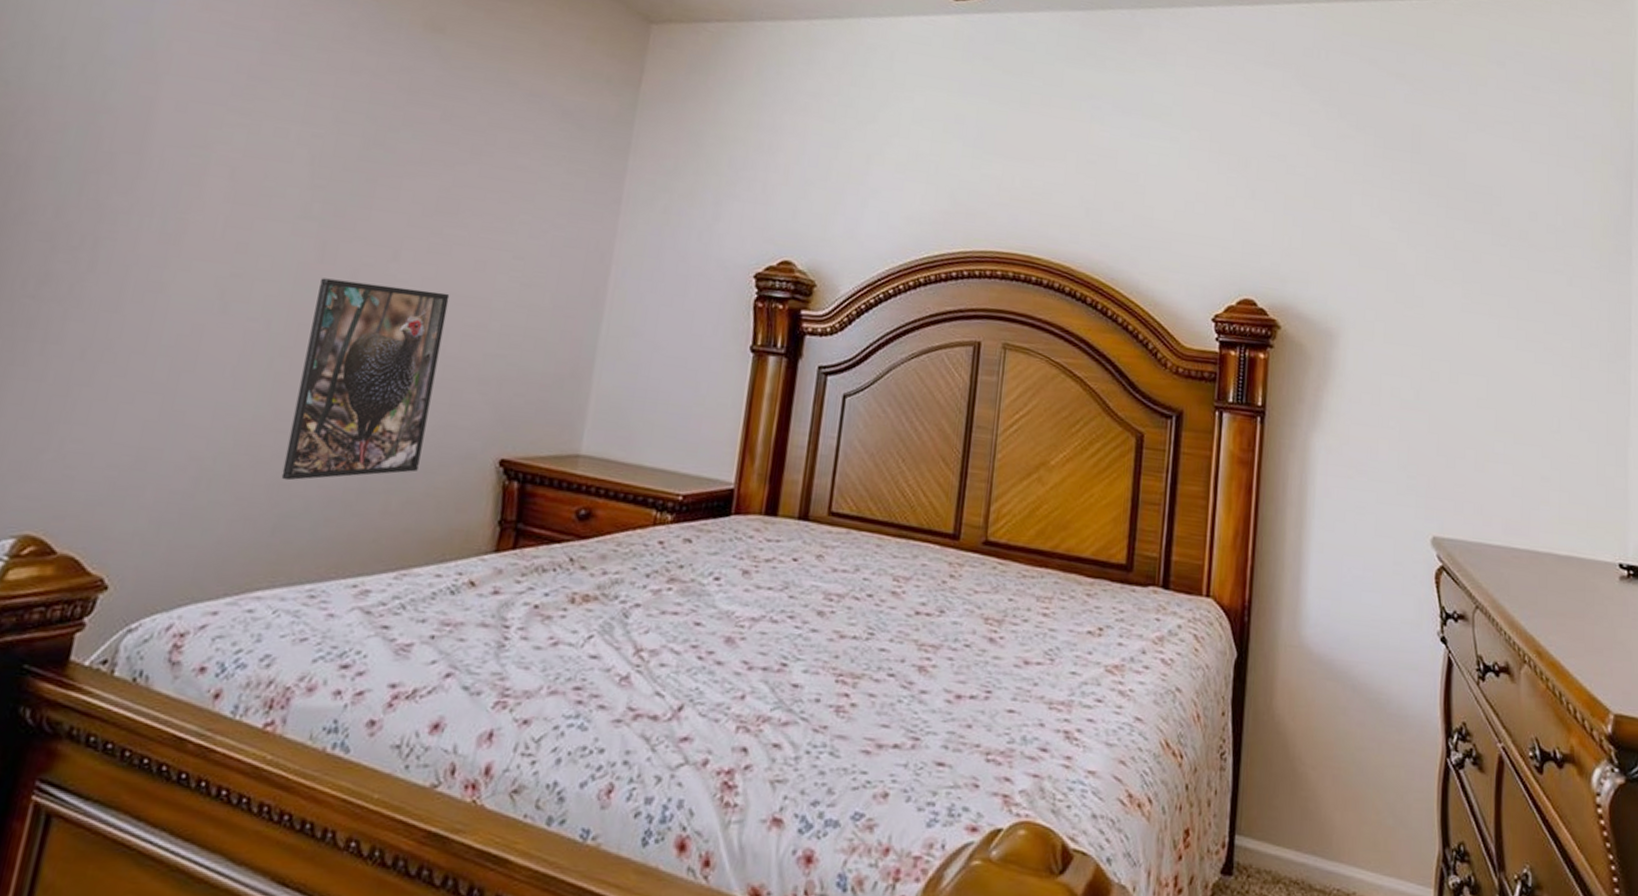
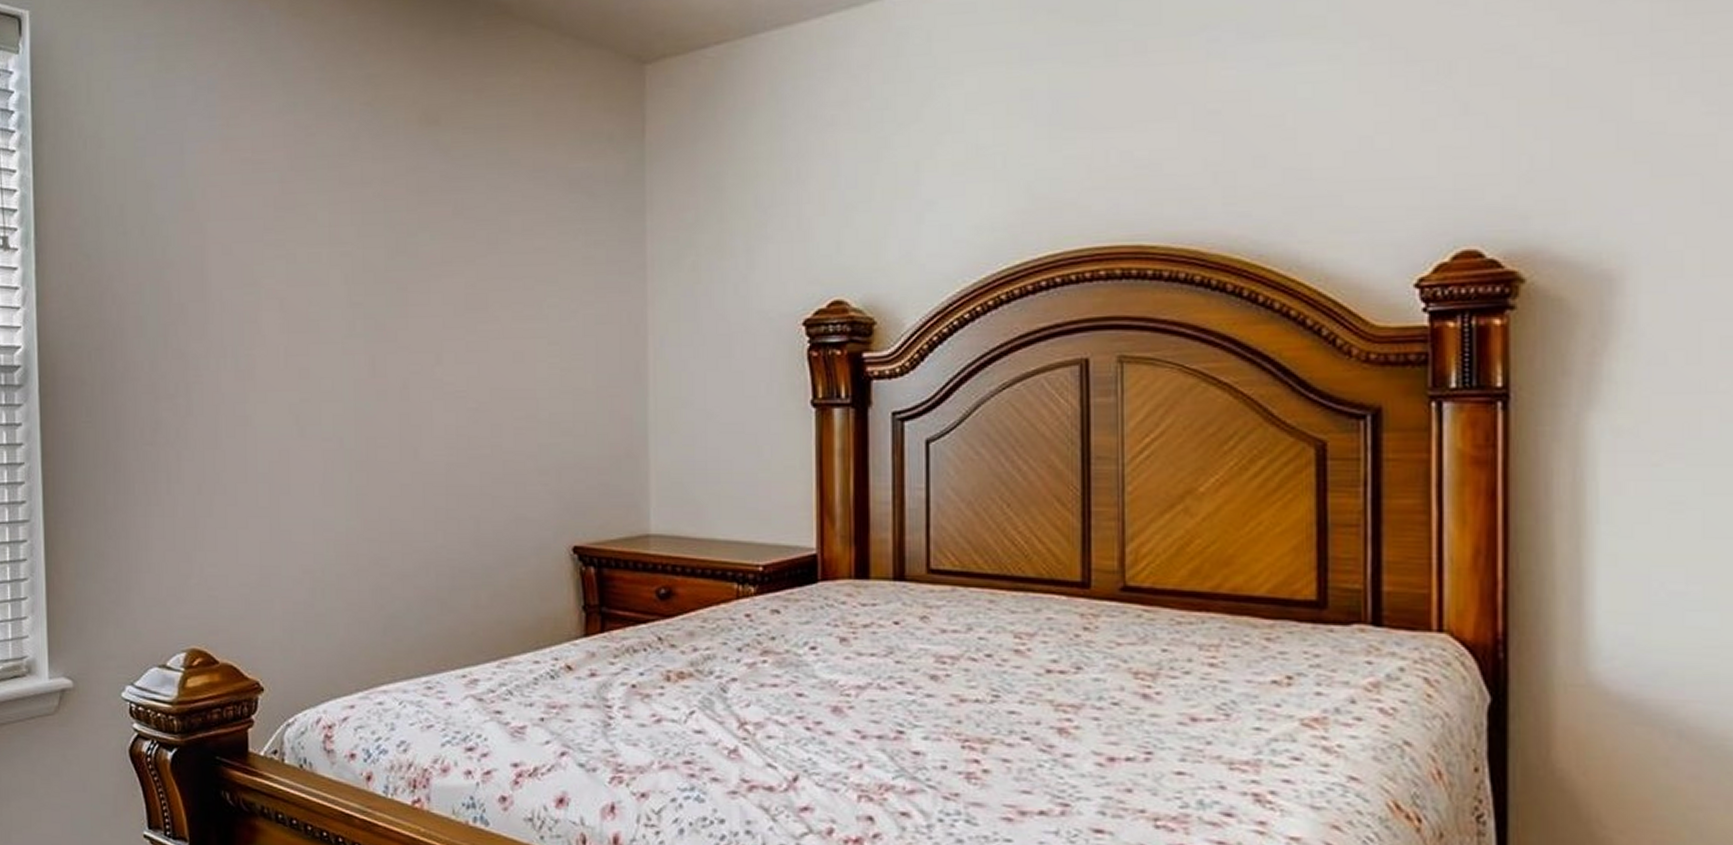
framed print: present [281,278,450,481] -> none [377,389,499,584]

